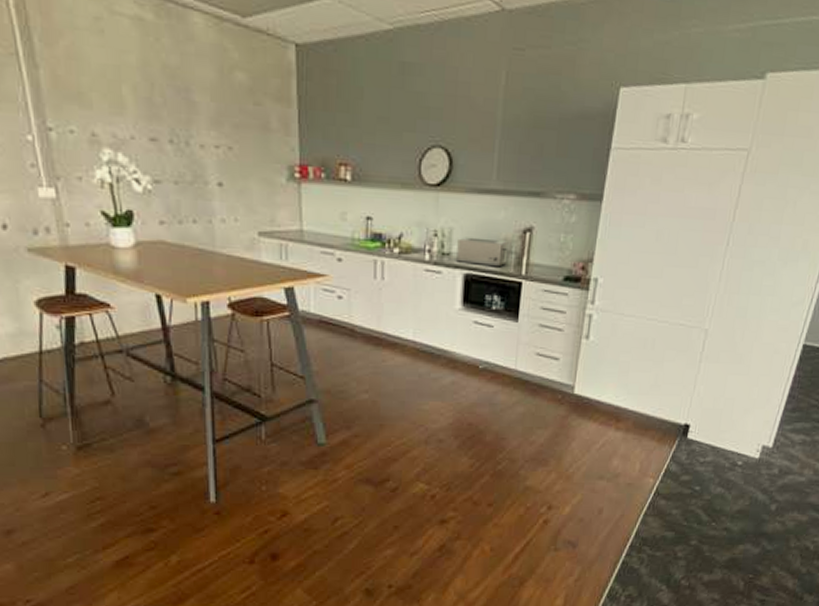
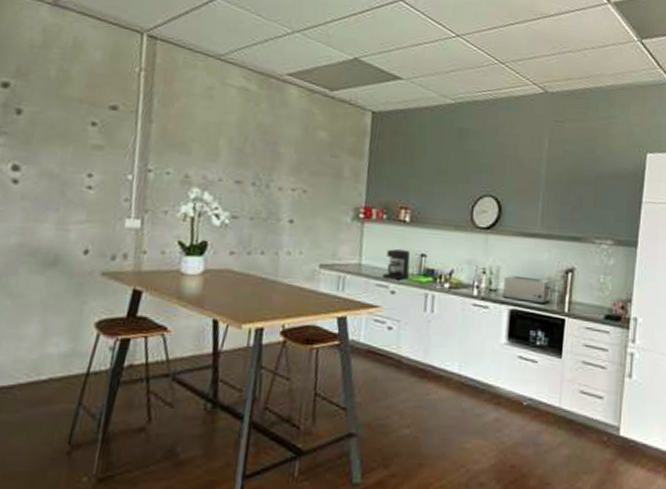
coffee maker: none [327,212,356,248] -> present [382,249,411,281]

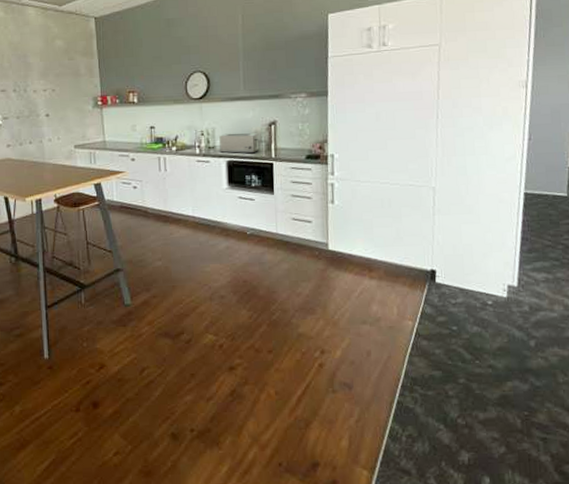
coffee maker: present [382,249,411,281] -> none [123,125,143,151]

